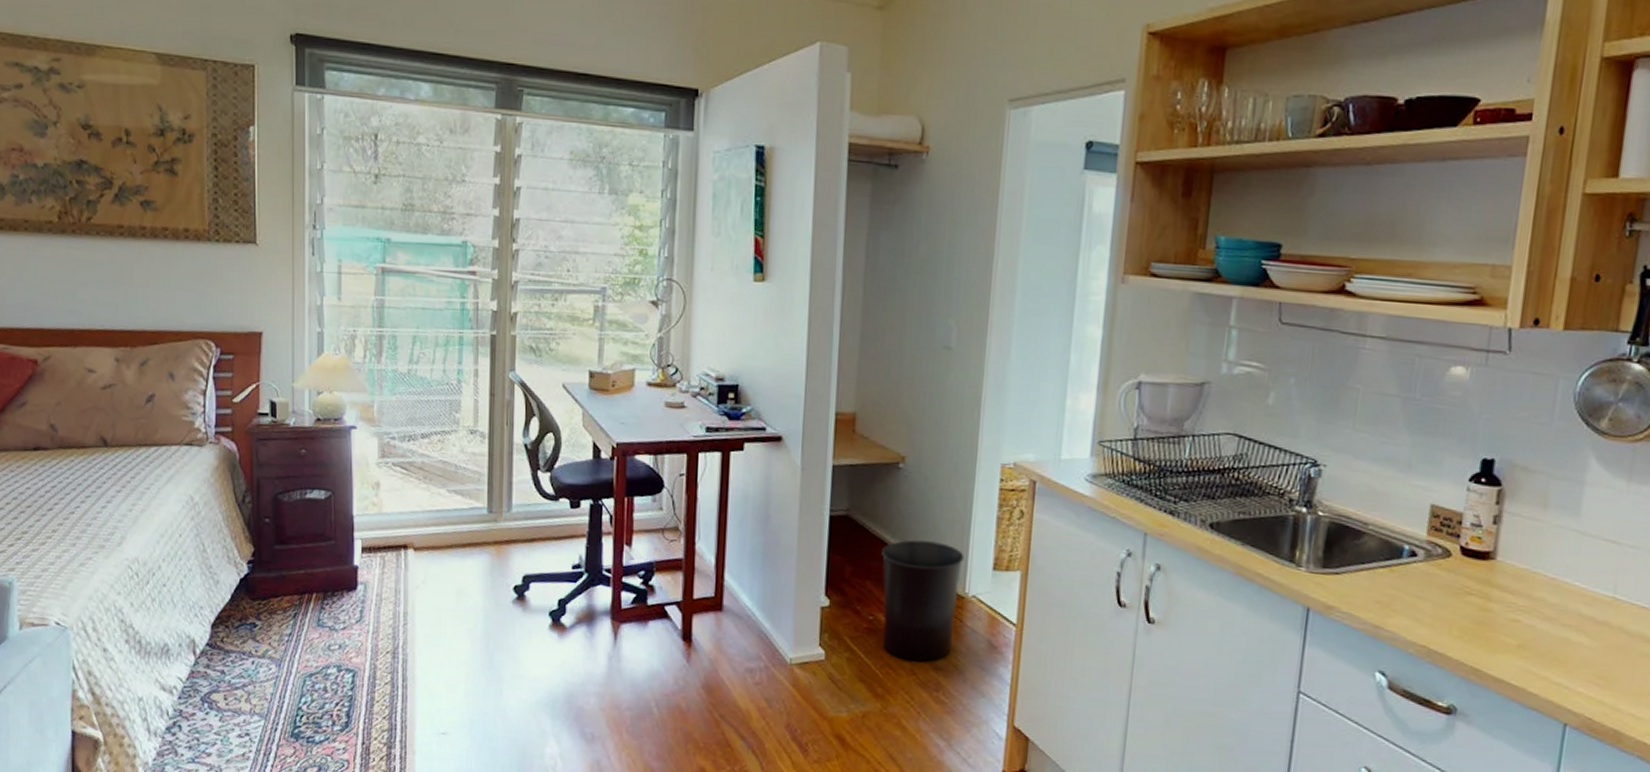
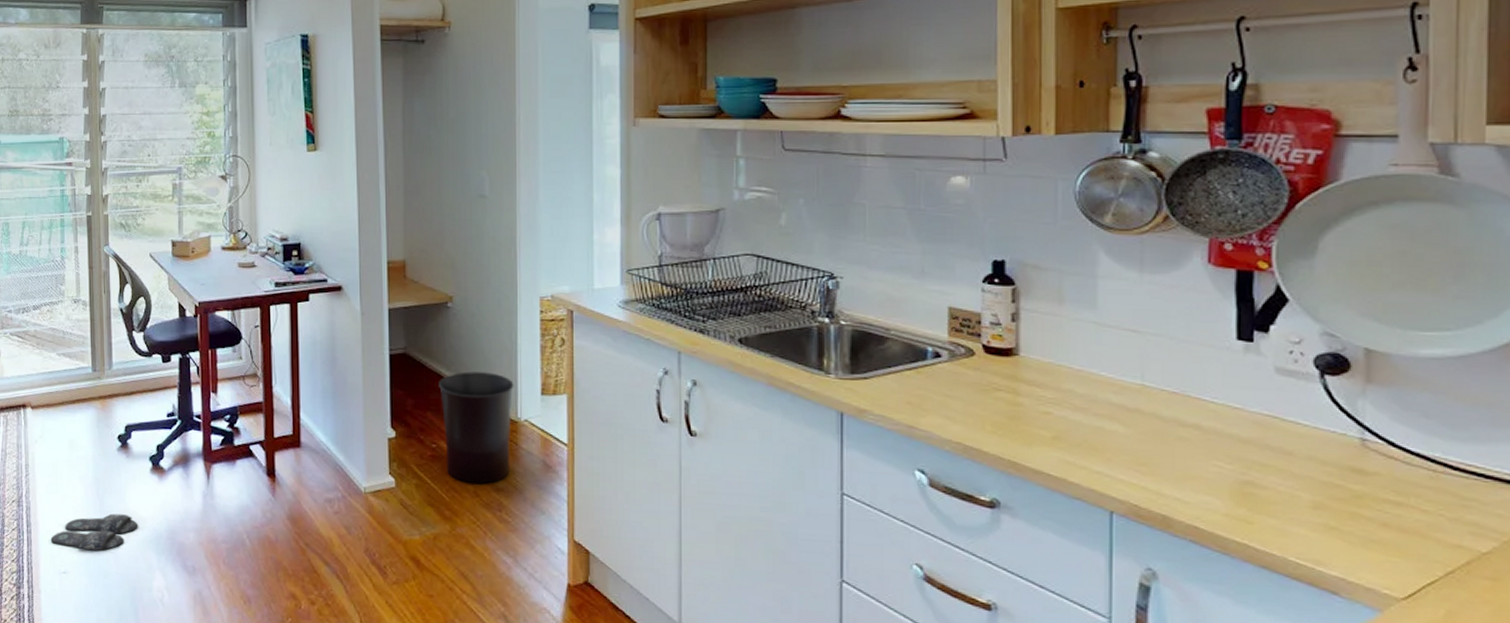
slippers: none [429,671,532,713] -> present [50,513,138,552]

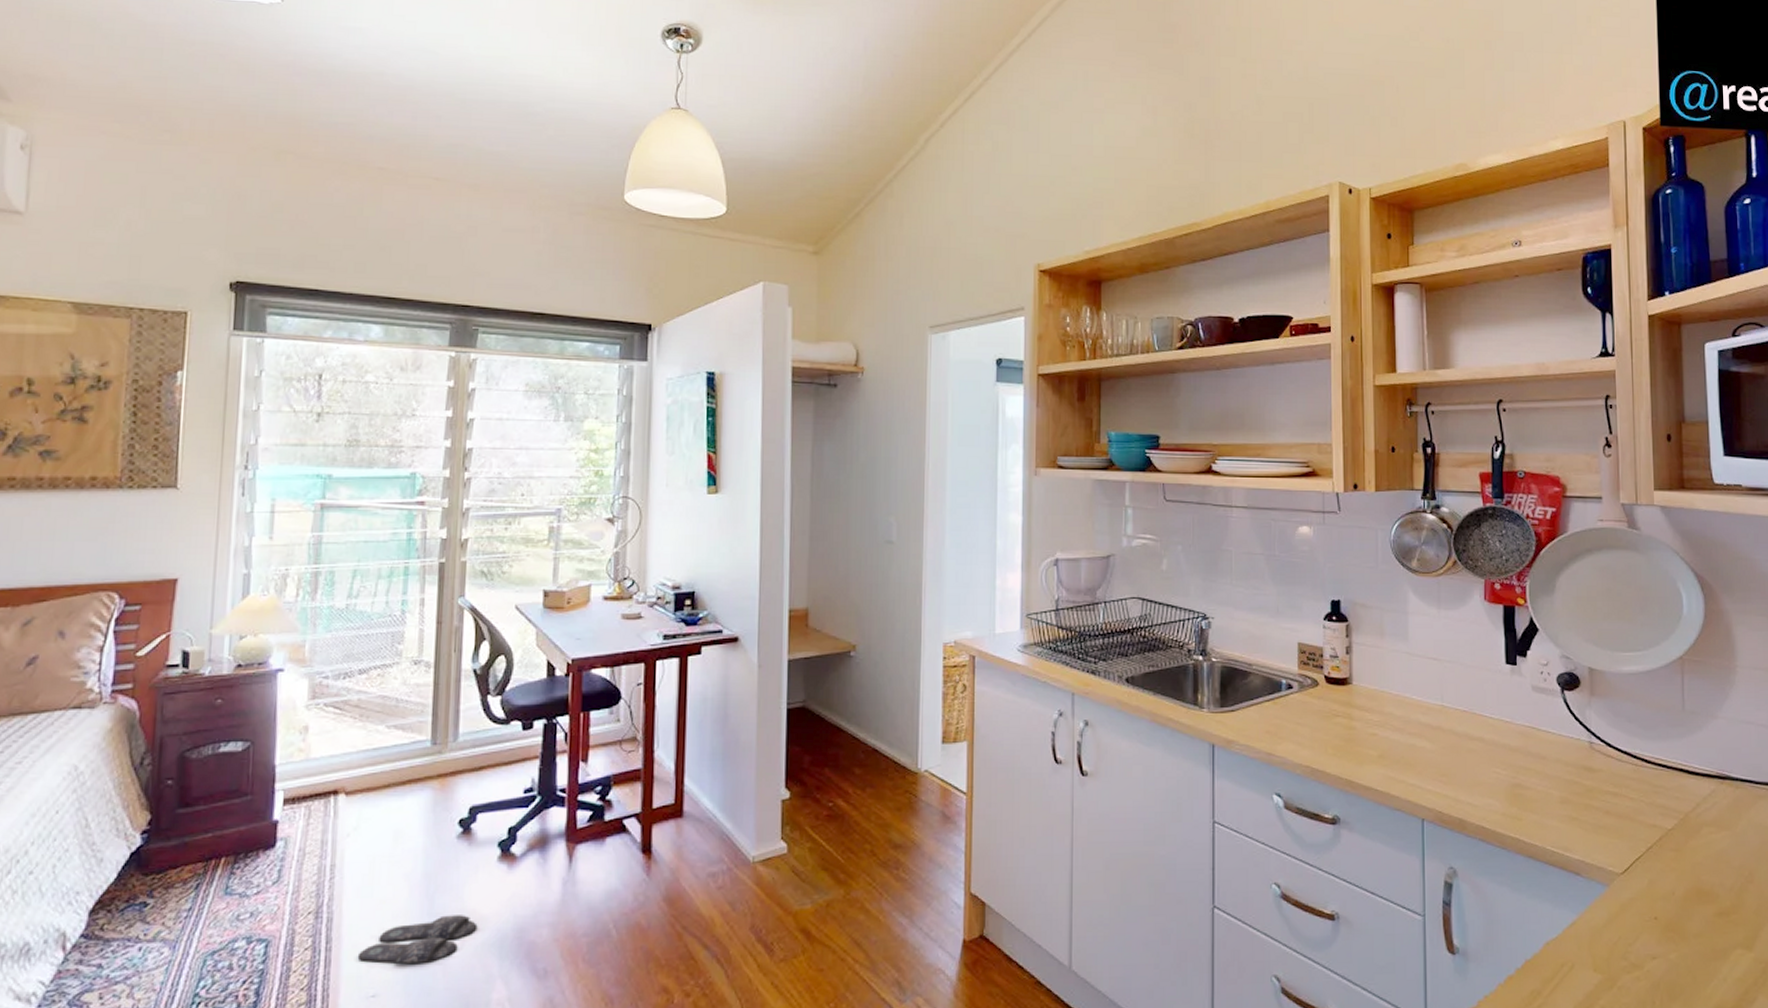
waste bin: present [439,371,514,484] -> none [838,723,915,843]

